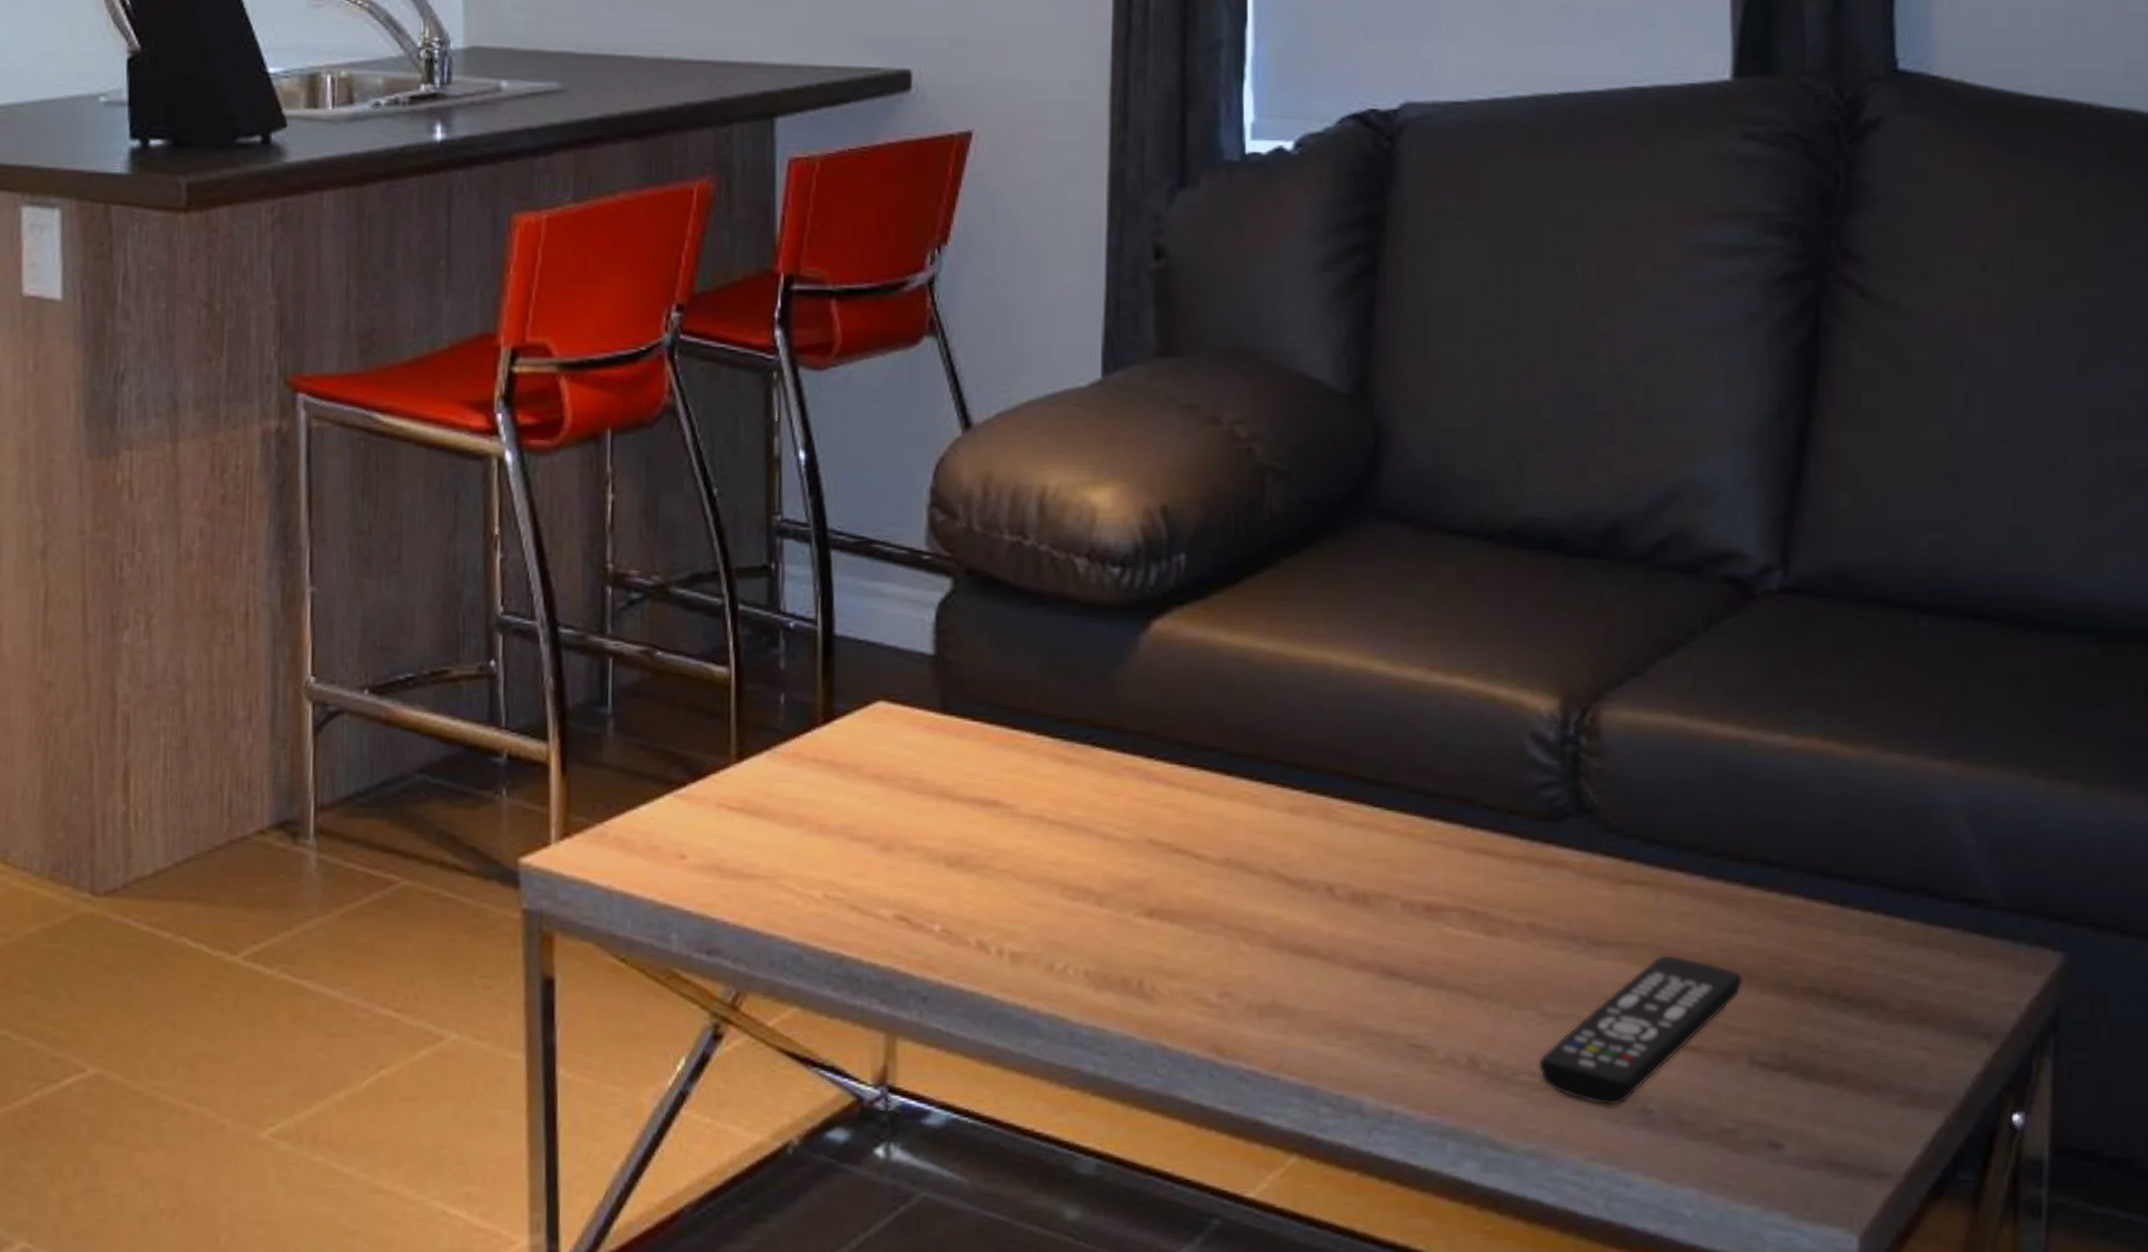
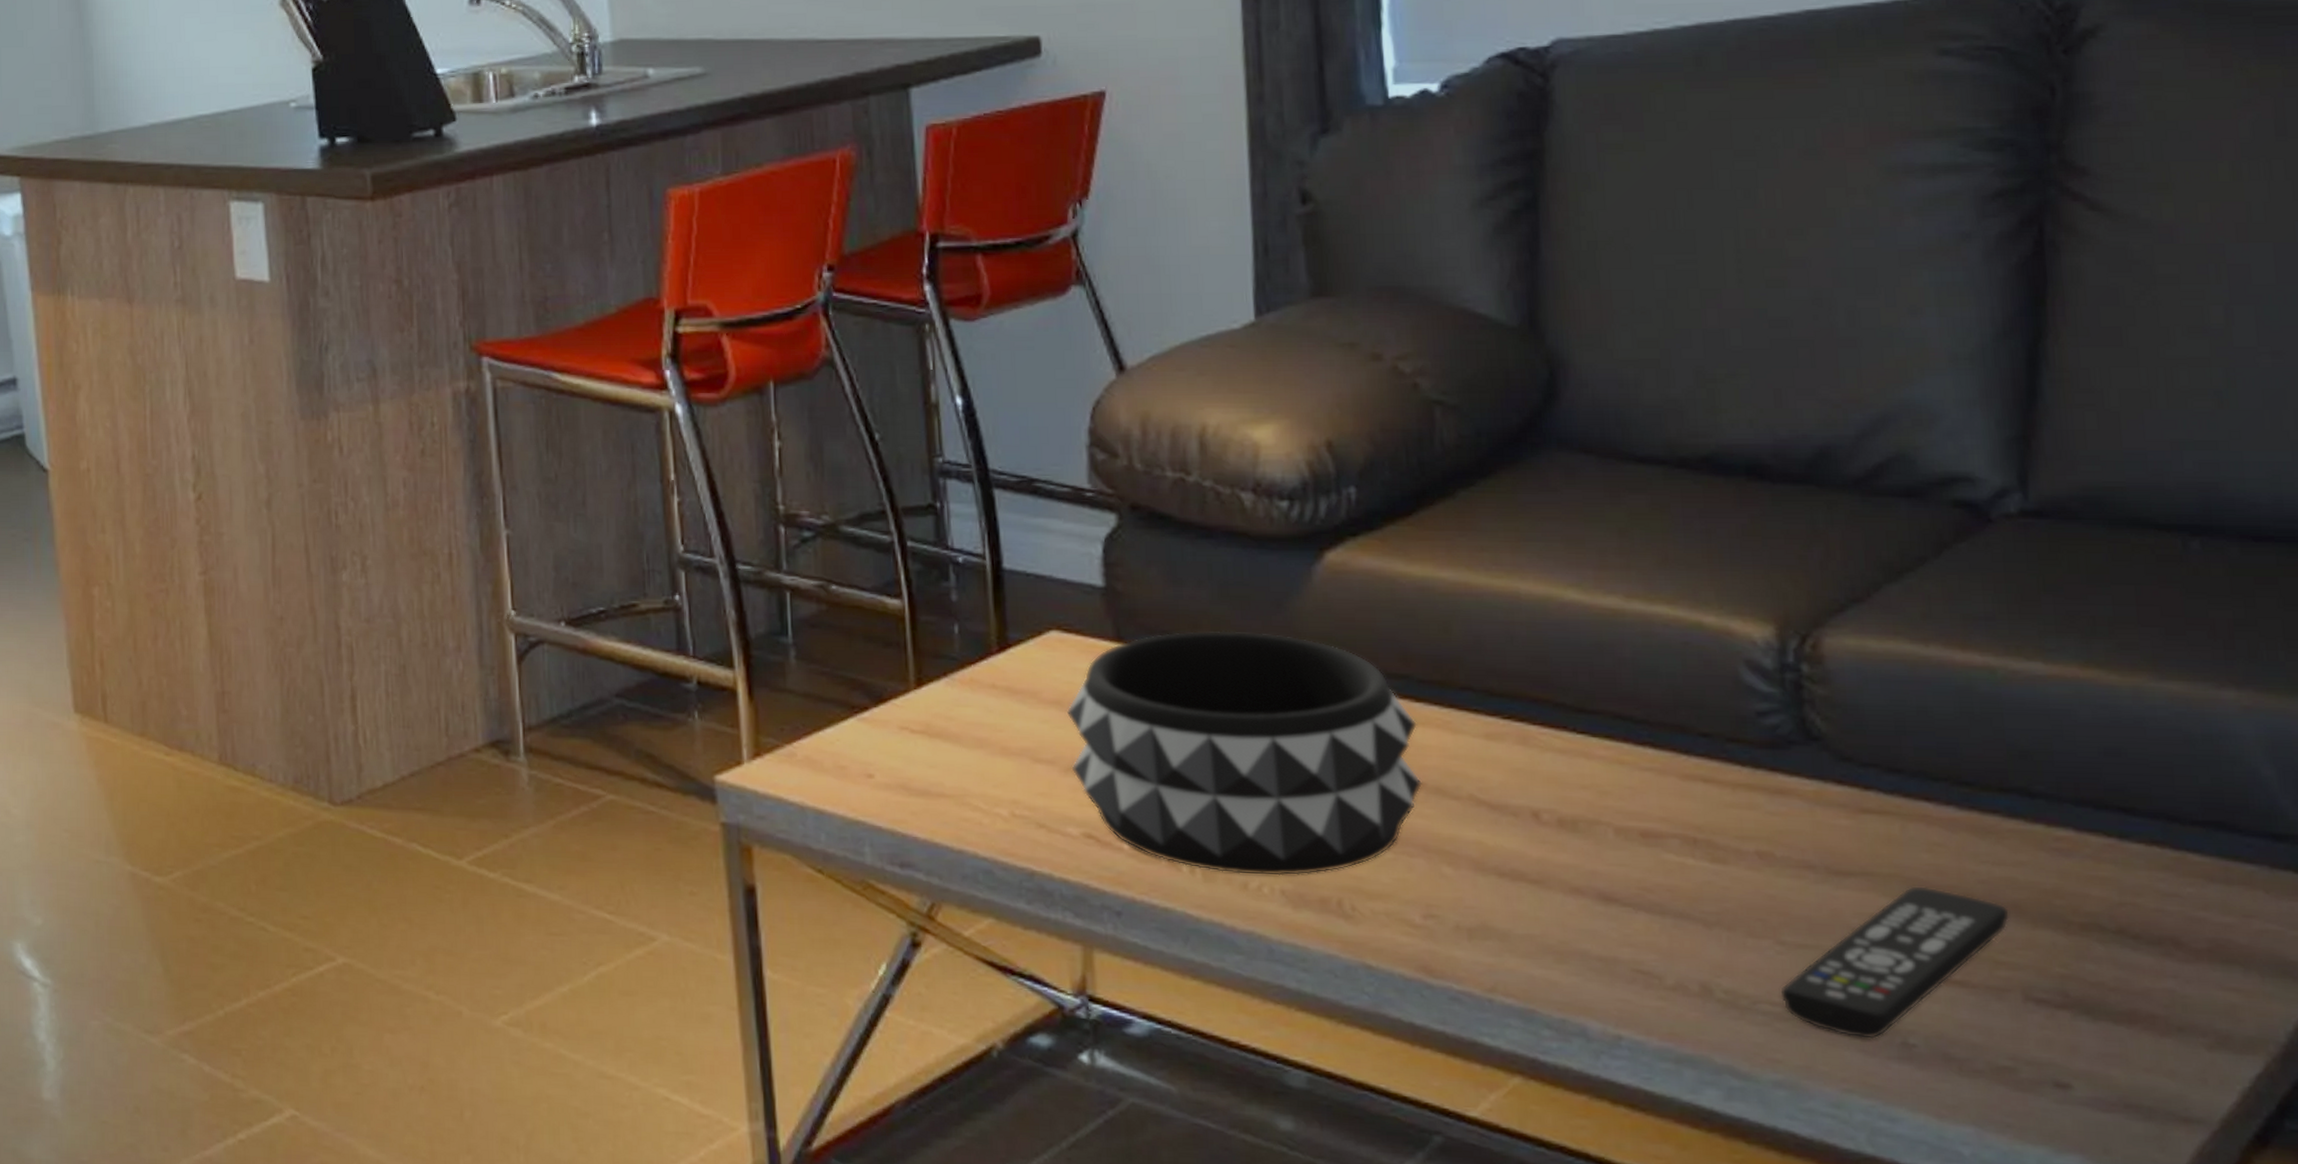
decorative bowl: none [887,701,1227,957] -> present [1066,630,1422,876]

